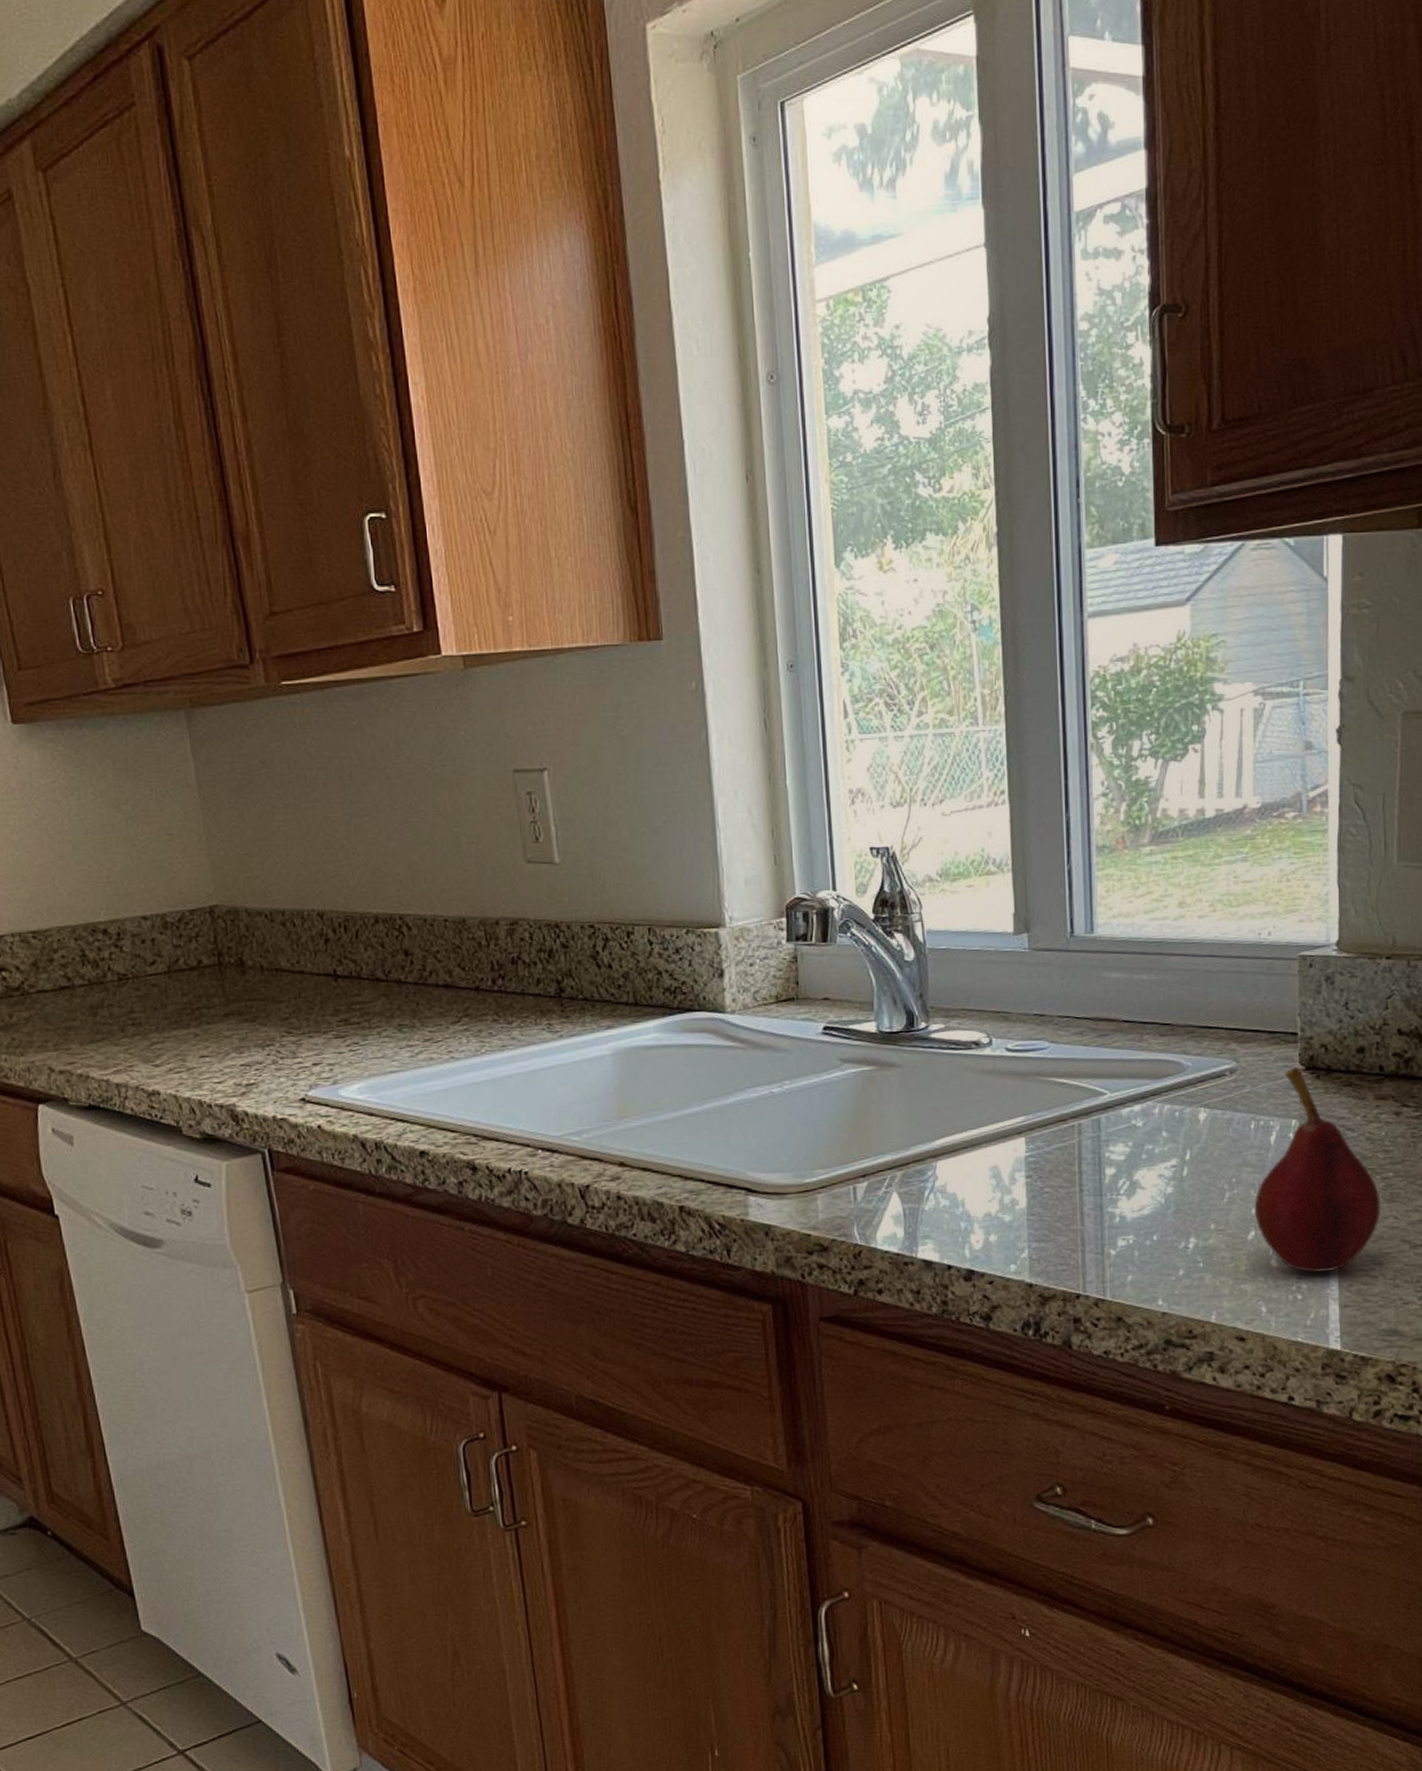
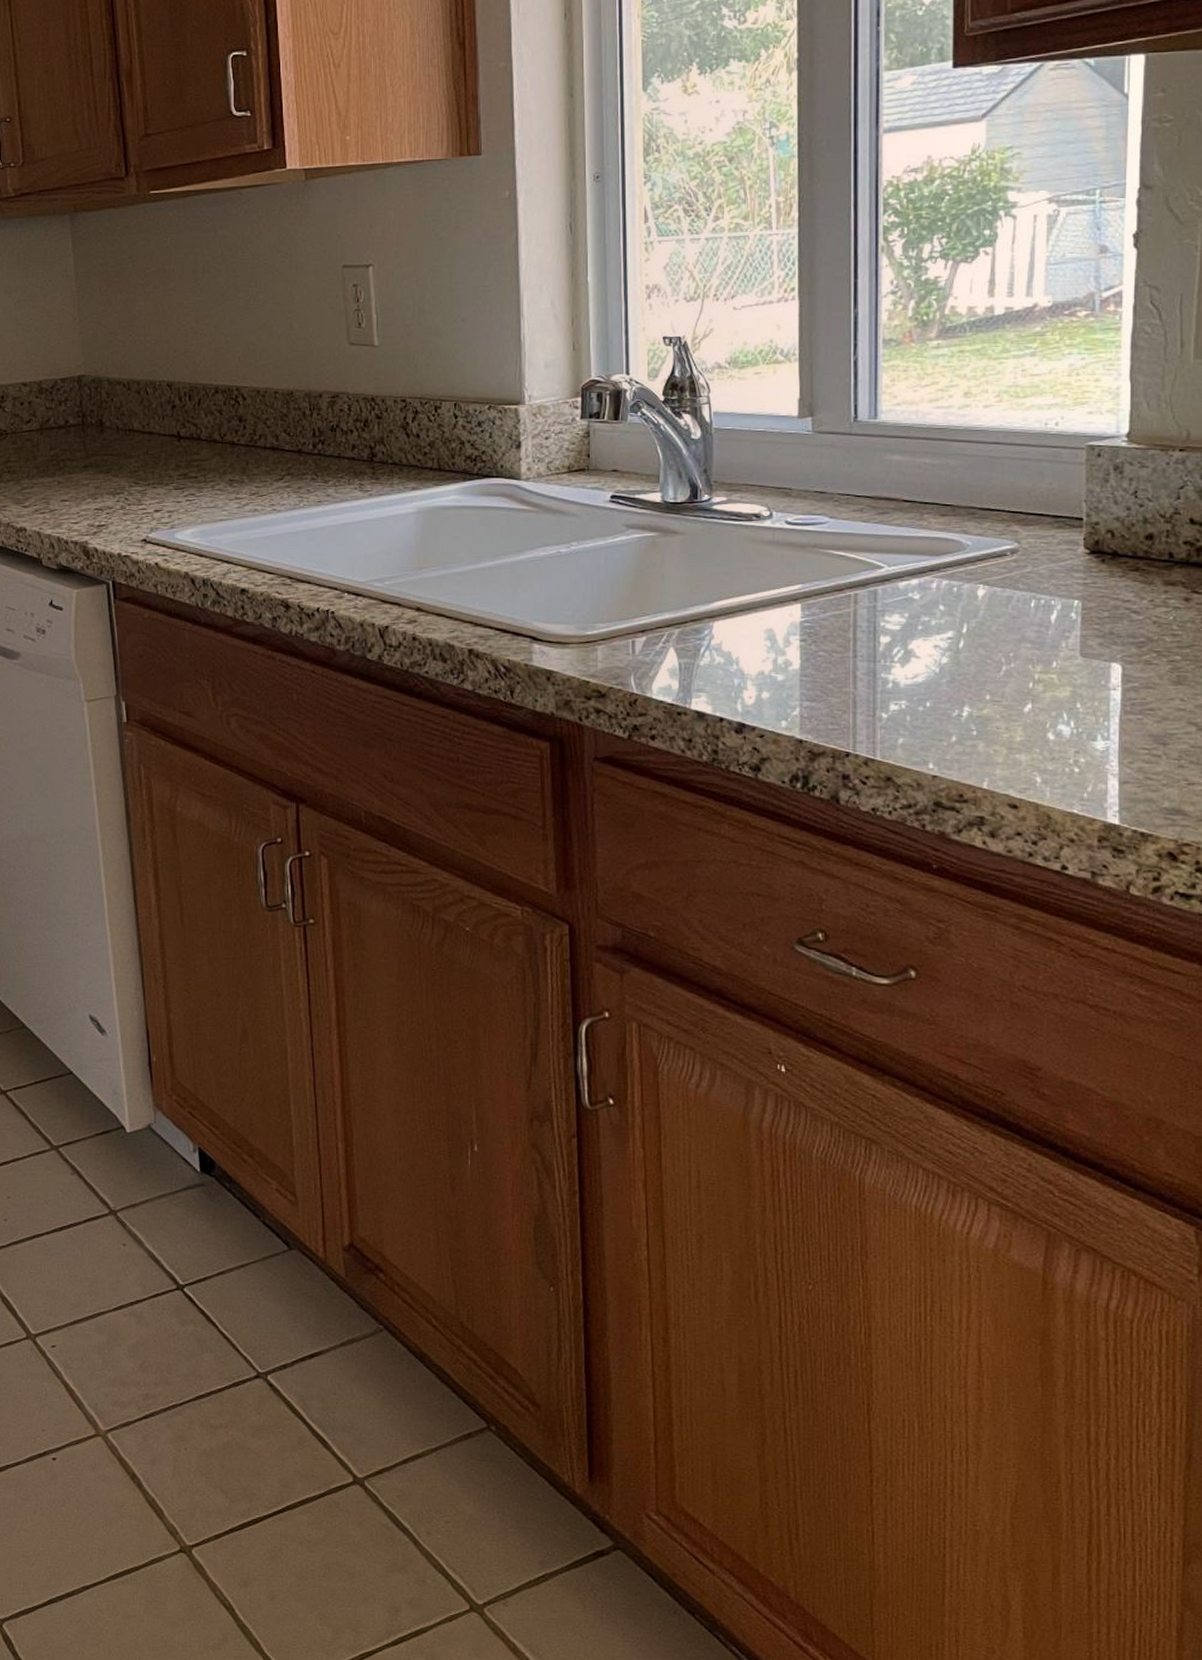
fruit: present [1254,1066,1381,1274] -> none [1032,549,1166,749]

